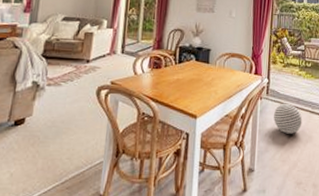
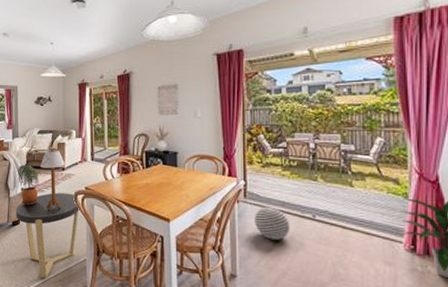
side table: none [20,87,102,187] -> present [15,193,80,278]
potted plant: none [28,54,57,102] -> present [17,165,40,206]
table lamp: none [60,38,91,108] -> present [40,149,65,211]

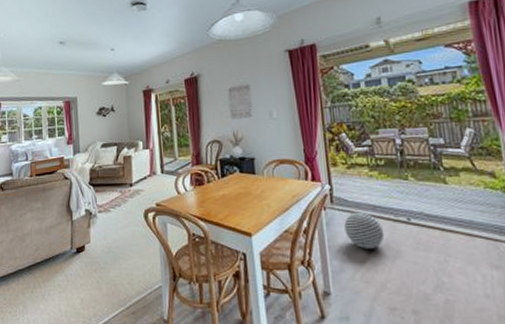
side table: present [15,193,80,278] -> none [79,211,152,312]
potted plant: present [17,165,40,206] -> none [80,182,105,229]
table lamp: present [40,149,65,211] -> none [105,163,132,233]

